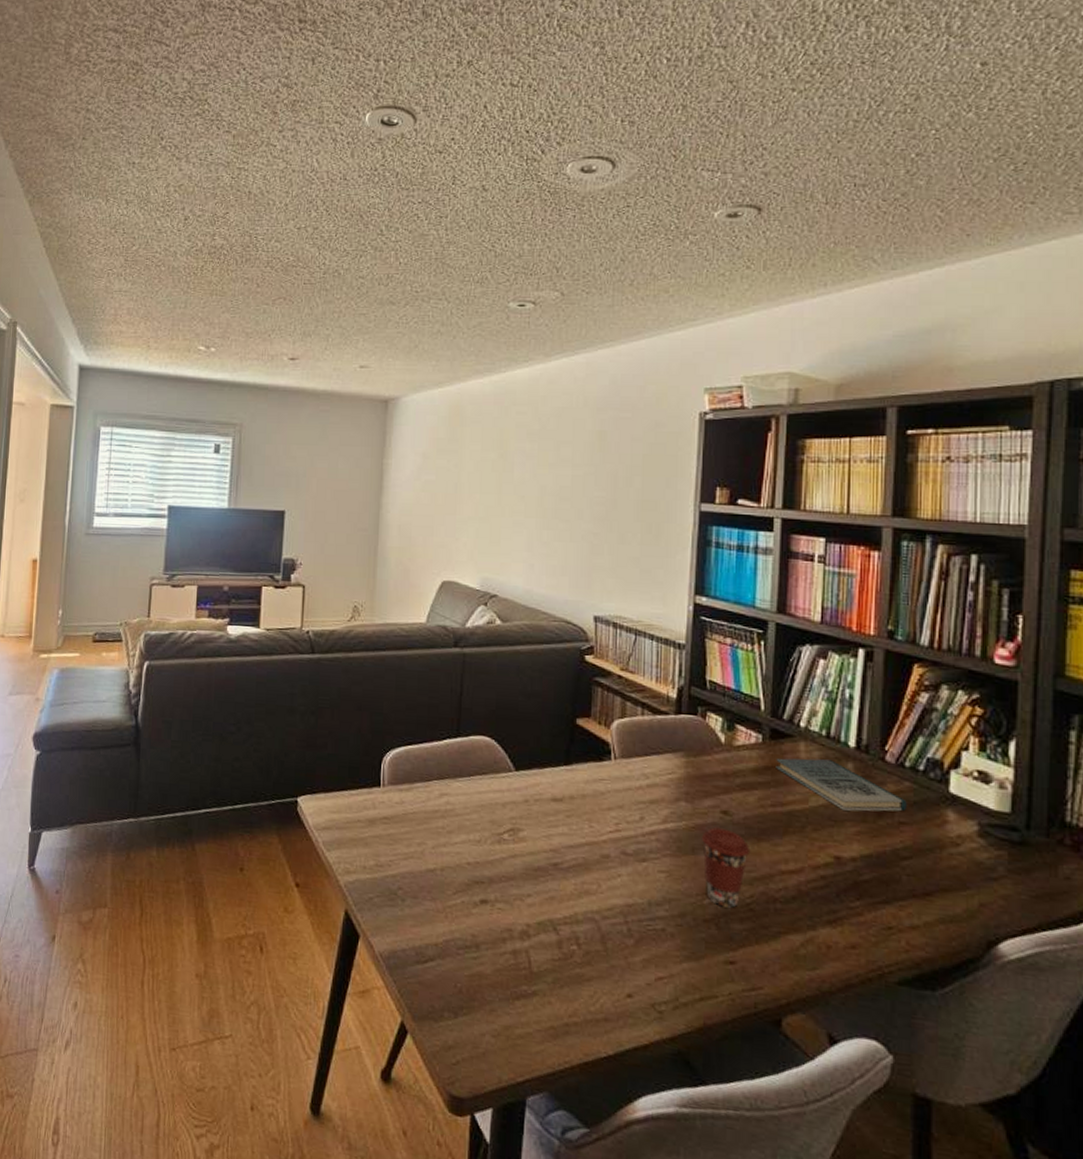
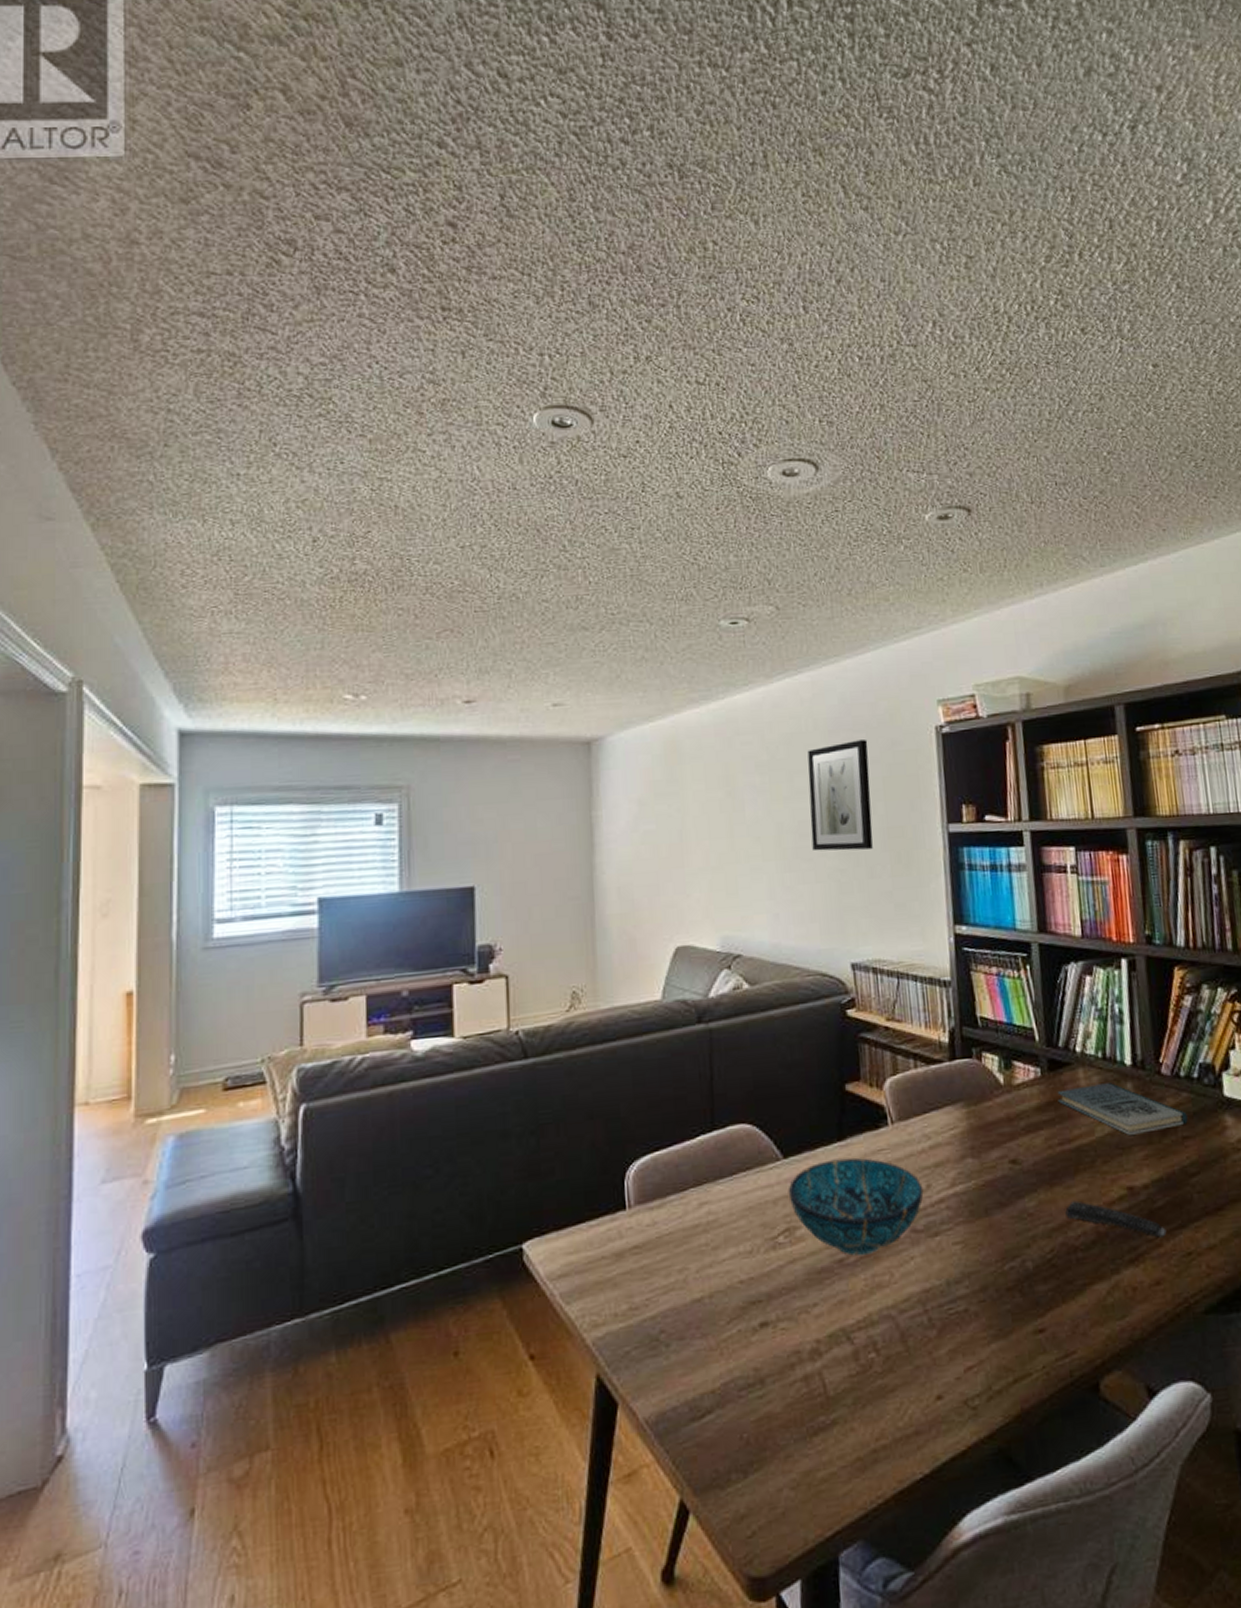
decorative bowl: none [516,779,637,865] -> present [788,1157,924,1256]
wall art: none [570,419,633,518] -> present [807,740,873,851]
coffee cup: present [701,827,751,908] -> none [992,1179,1045,1270]
remote control: none [769,857,869,908] -> present [1065,1200,1167,1238]

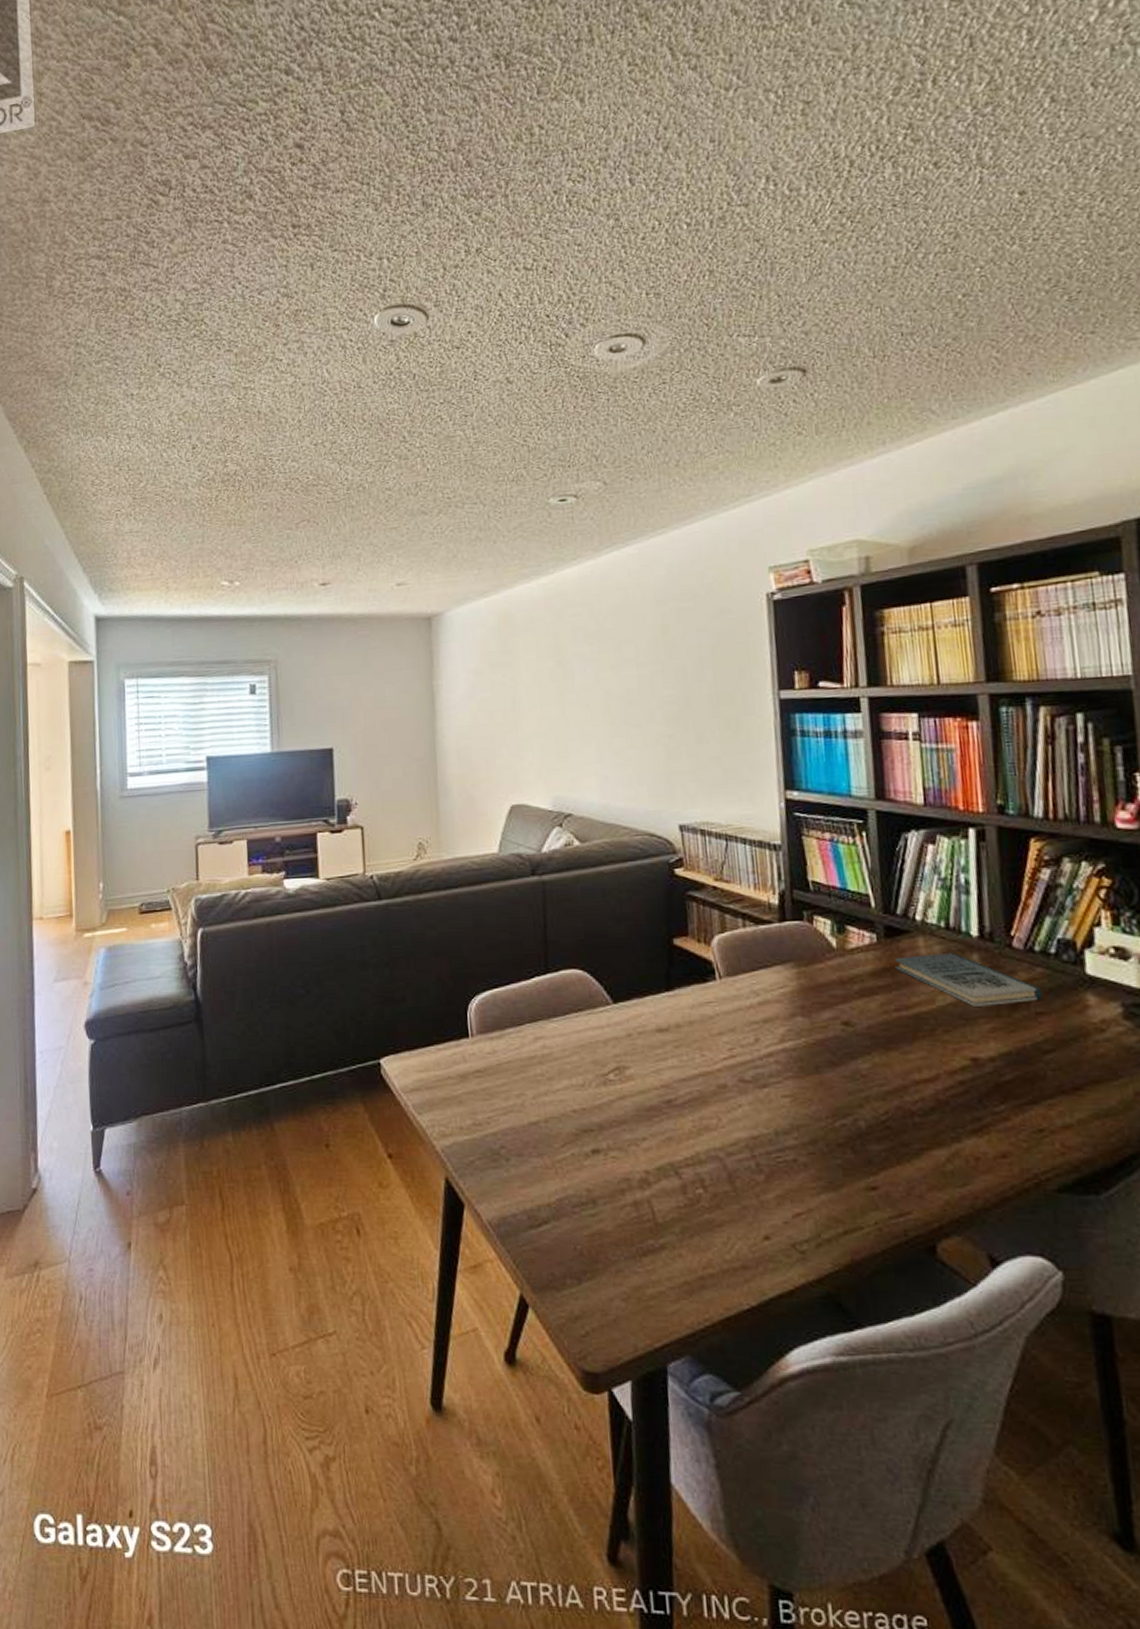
decorative bowl: present [788,1157,924,1256] -> none [617,1007,752,1099]
wall art: present [807,740,873,851] -> none [635,608,701,718]
remote control: present [1065,1200,1167,1238] -> none [901,1067,1015,1111]

